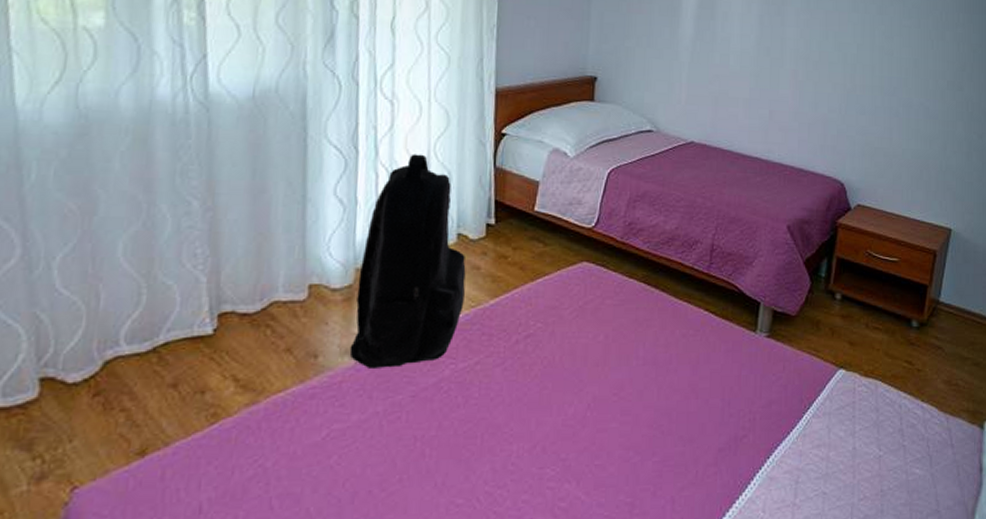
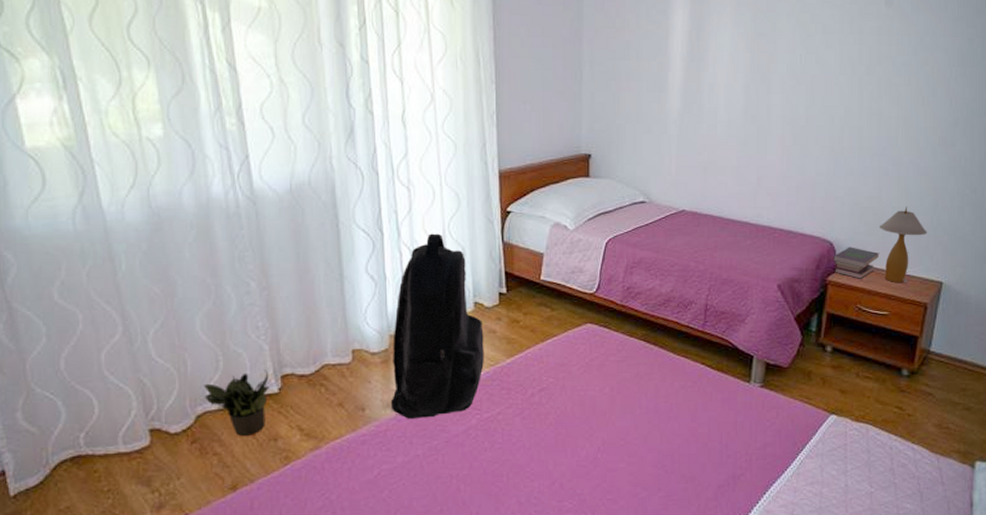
potted plant: none [117,306,204,387] -> present [203,369,269,436]
books: none [844,188,890,223] -> present [833,247,880,279]
table lamp: none [889,149,937,229] -> present [879,206,928,283]

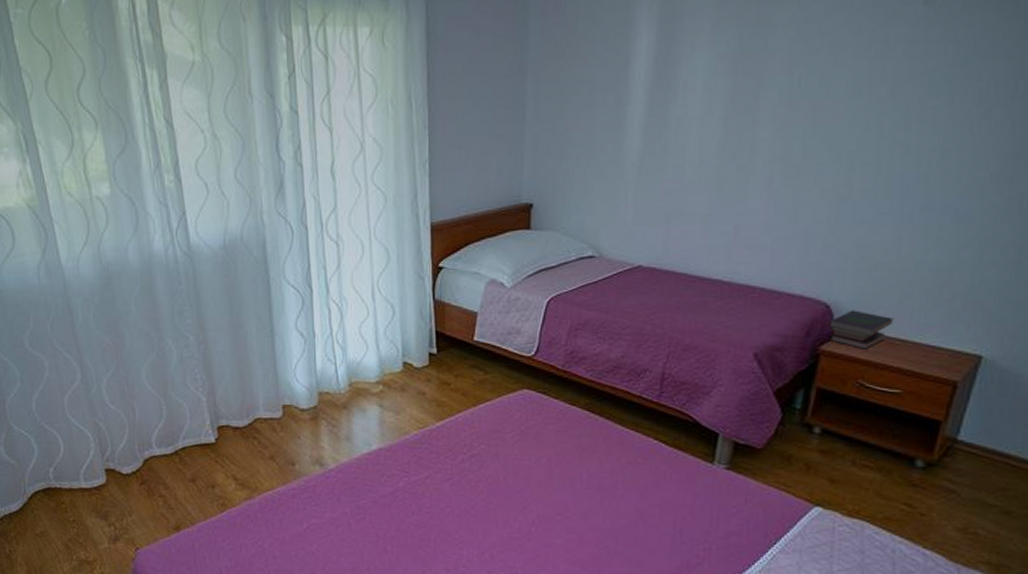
potted plant: present [203,369,269,436] -> none [149,420,207,481]
backpack: present [390,233,484,419] -> none [319,290,413,477]
table lamp: present [879,206,928,283] -> none [895,261,965,356]

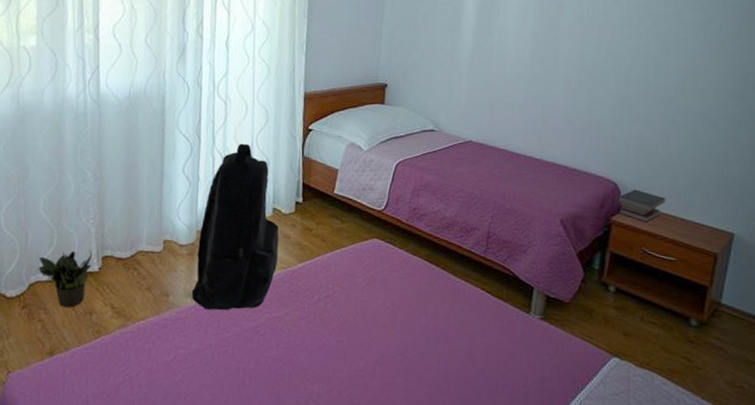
potted plant: none [149,420,207,481] -> present [38,249,93,307]
backpack: none [319,290,413,477] -> present [191,143,279,311]

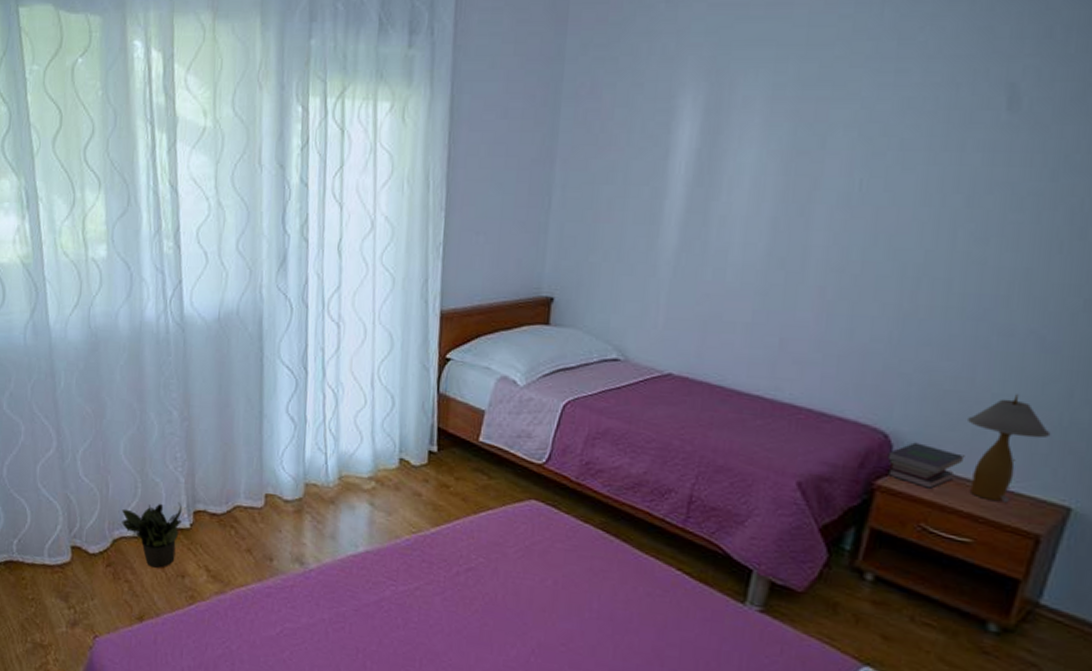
backpack: present [191,143,279,311] -> none [299,376,408,581]
table lamp: none [665,154,717,231] -> present [966,394,1051,503]

